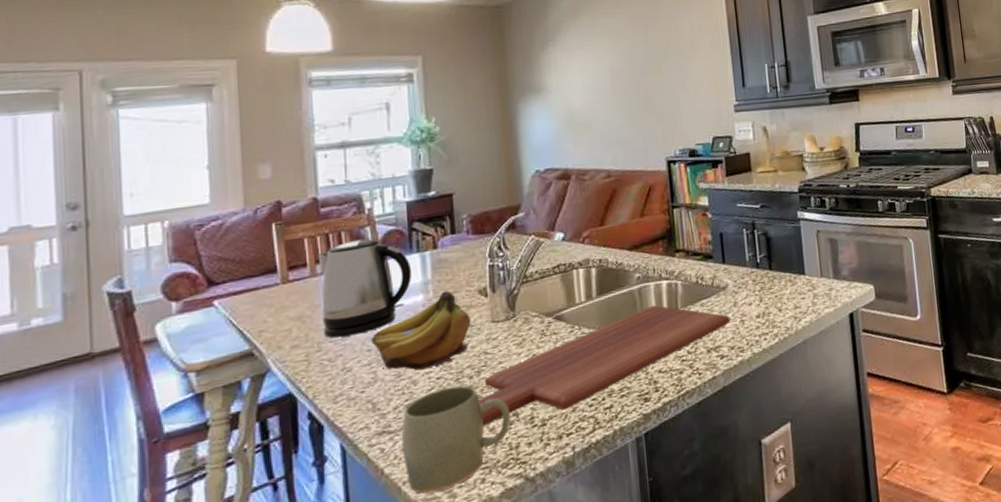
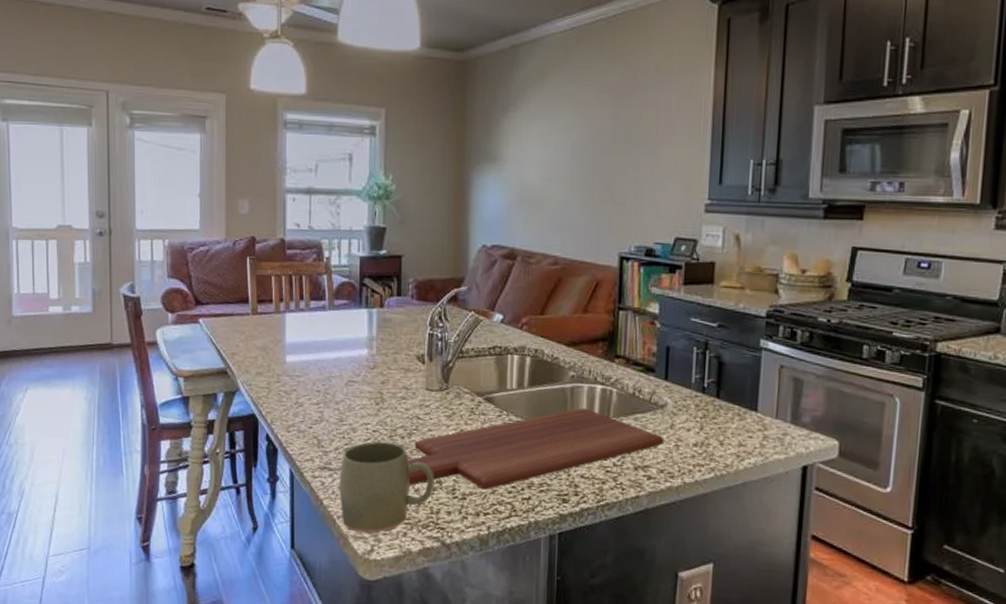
kettle: present [317,238,412,338] -> none [282,285,360,375]
fruit: present [371,290,471,371] -> none [321,350,408,420]

